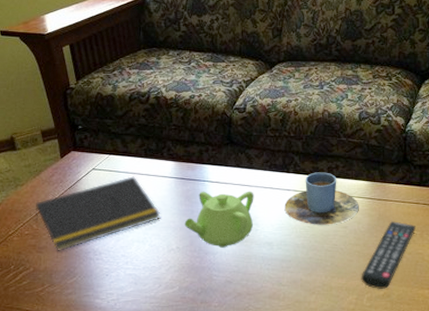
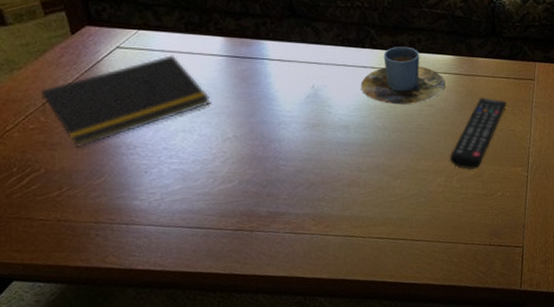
teapot: present [184,191,254,248] -> none [241,69,325,134]

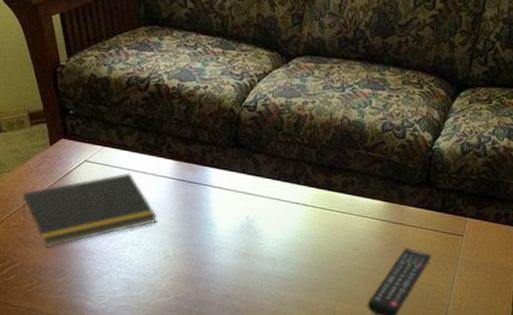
cup: present [361,46,445,105] -> none [291,186,373,246]

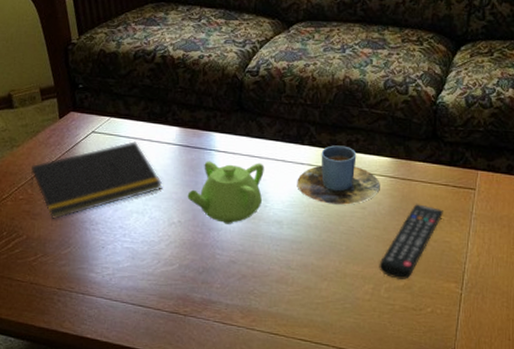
teapot: none [182,196,260,260] -> present [187,161,264,224]
cup: none [291,186,373,246] -> present [297,145,380,205]

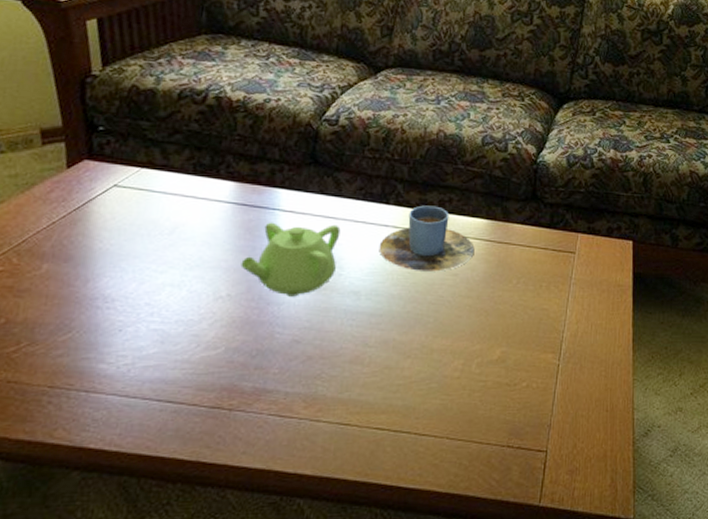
notepad: present [30,141,163,219] -> none [18,198,208,296]
remote control: present [379,204,443,279] -> none [470,269,542,352]

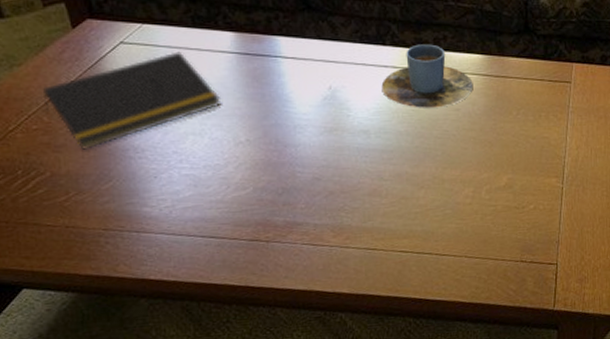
notepad: none [18,198,208,296] -> present [42,51,222,150]
teapot: present [240,222,341,297] -> none [254,68,343,139]

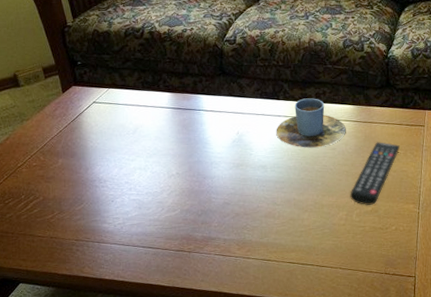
notepad: present [42,51,222,150] -> none [41,108,160,181]
remote control: none [478,101,540,180] -> present [350,142,400,205]

